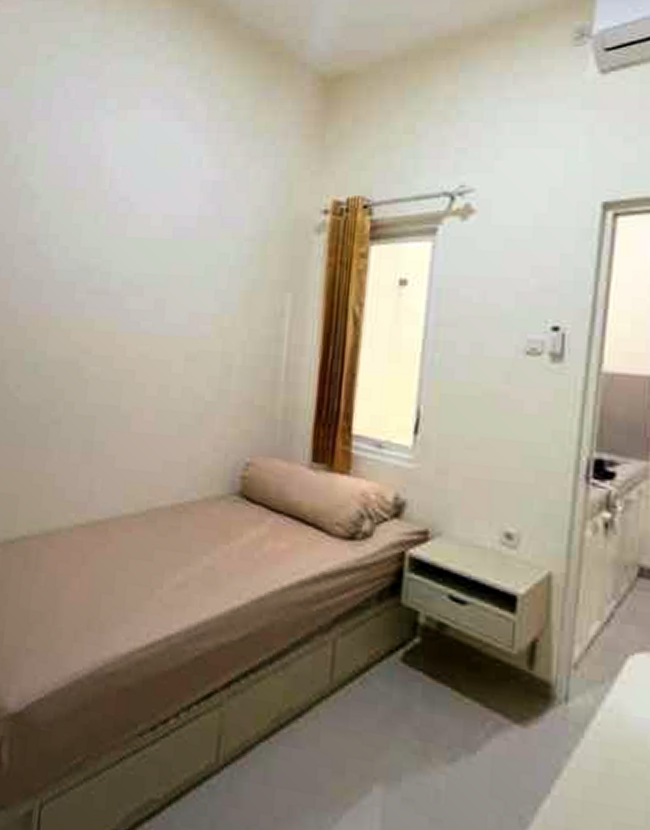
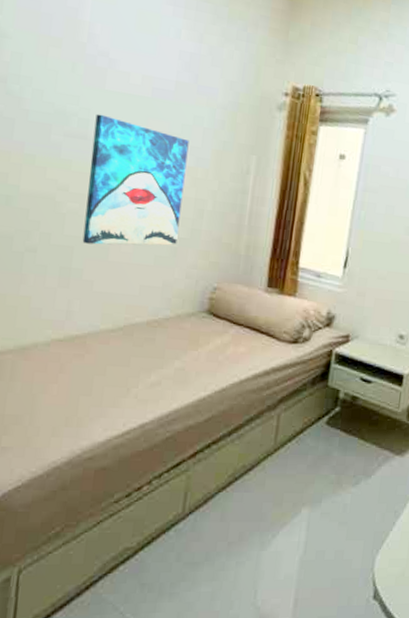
wall art: none [104,265,214,413] -> present [82,114,189,246]

